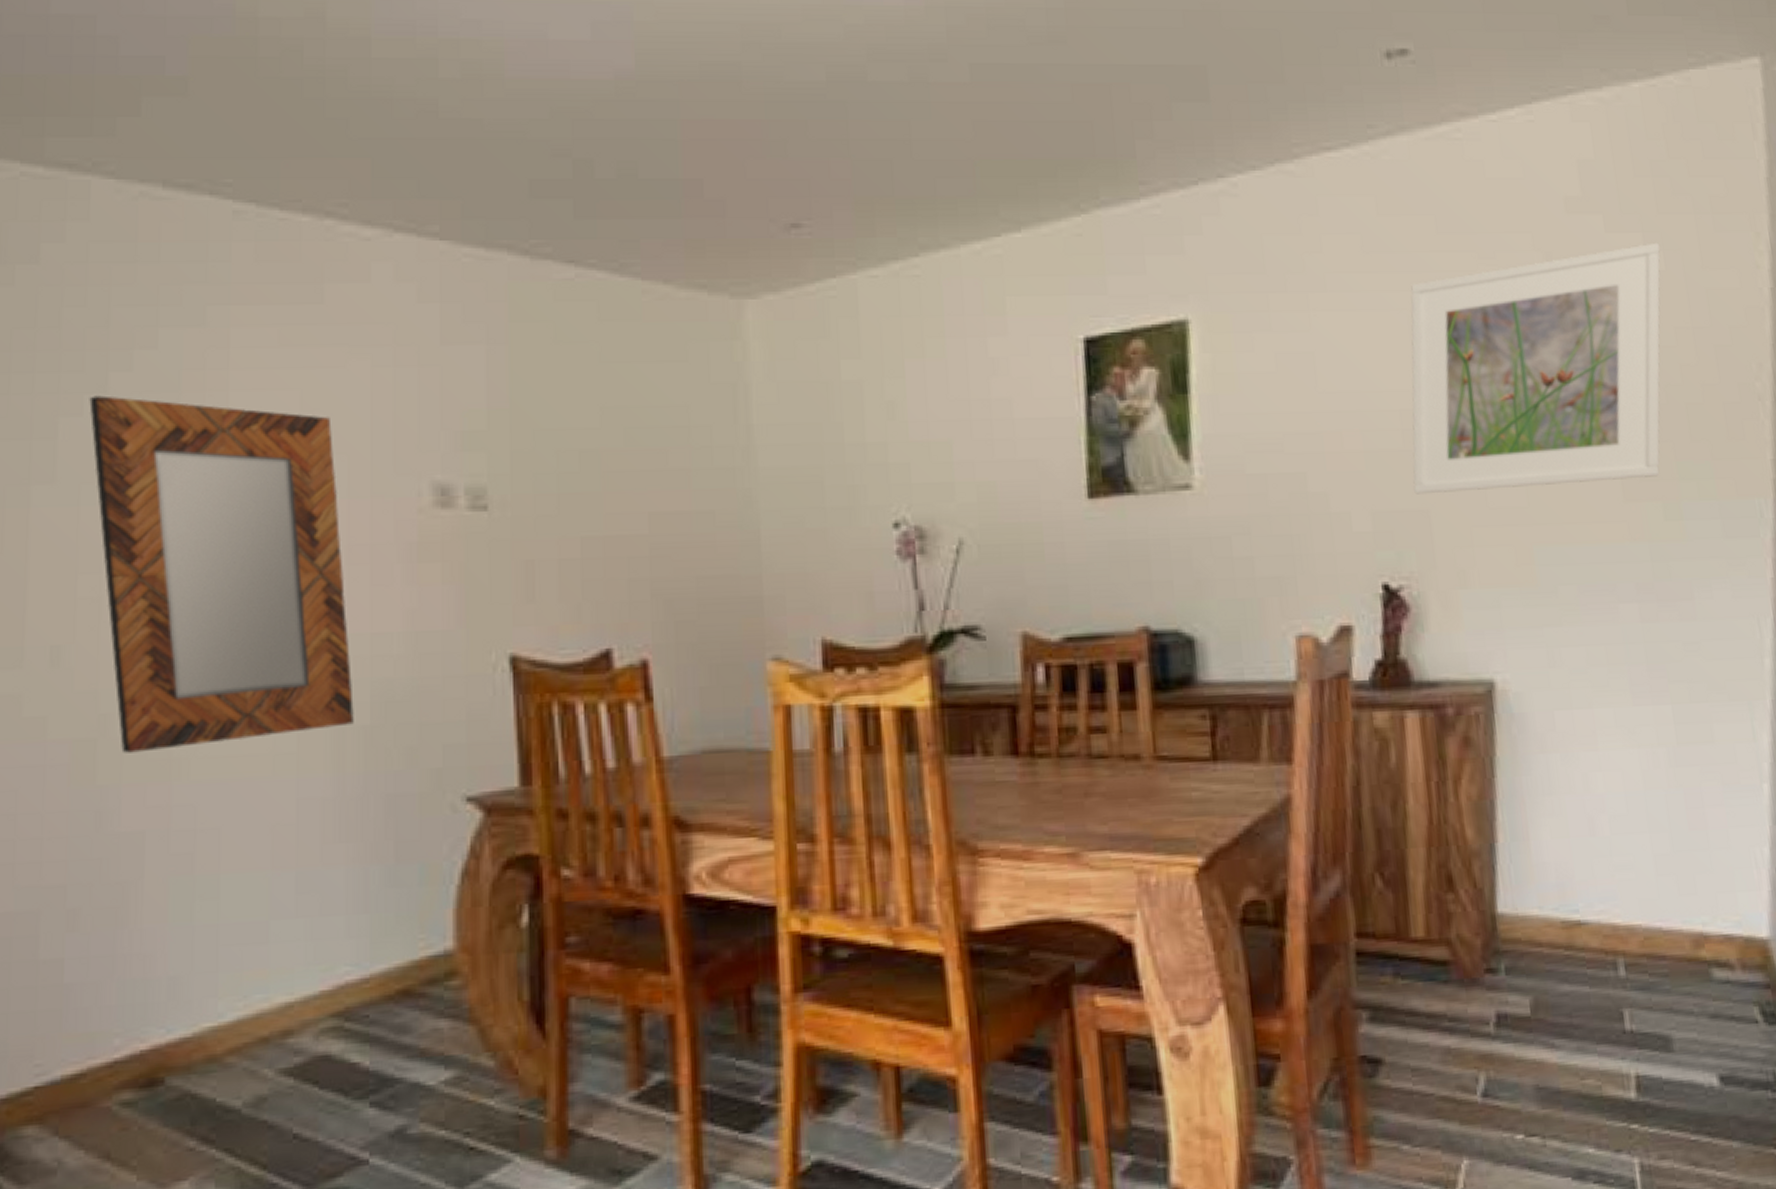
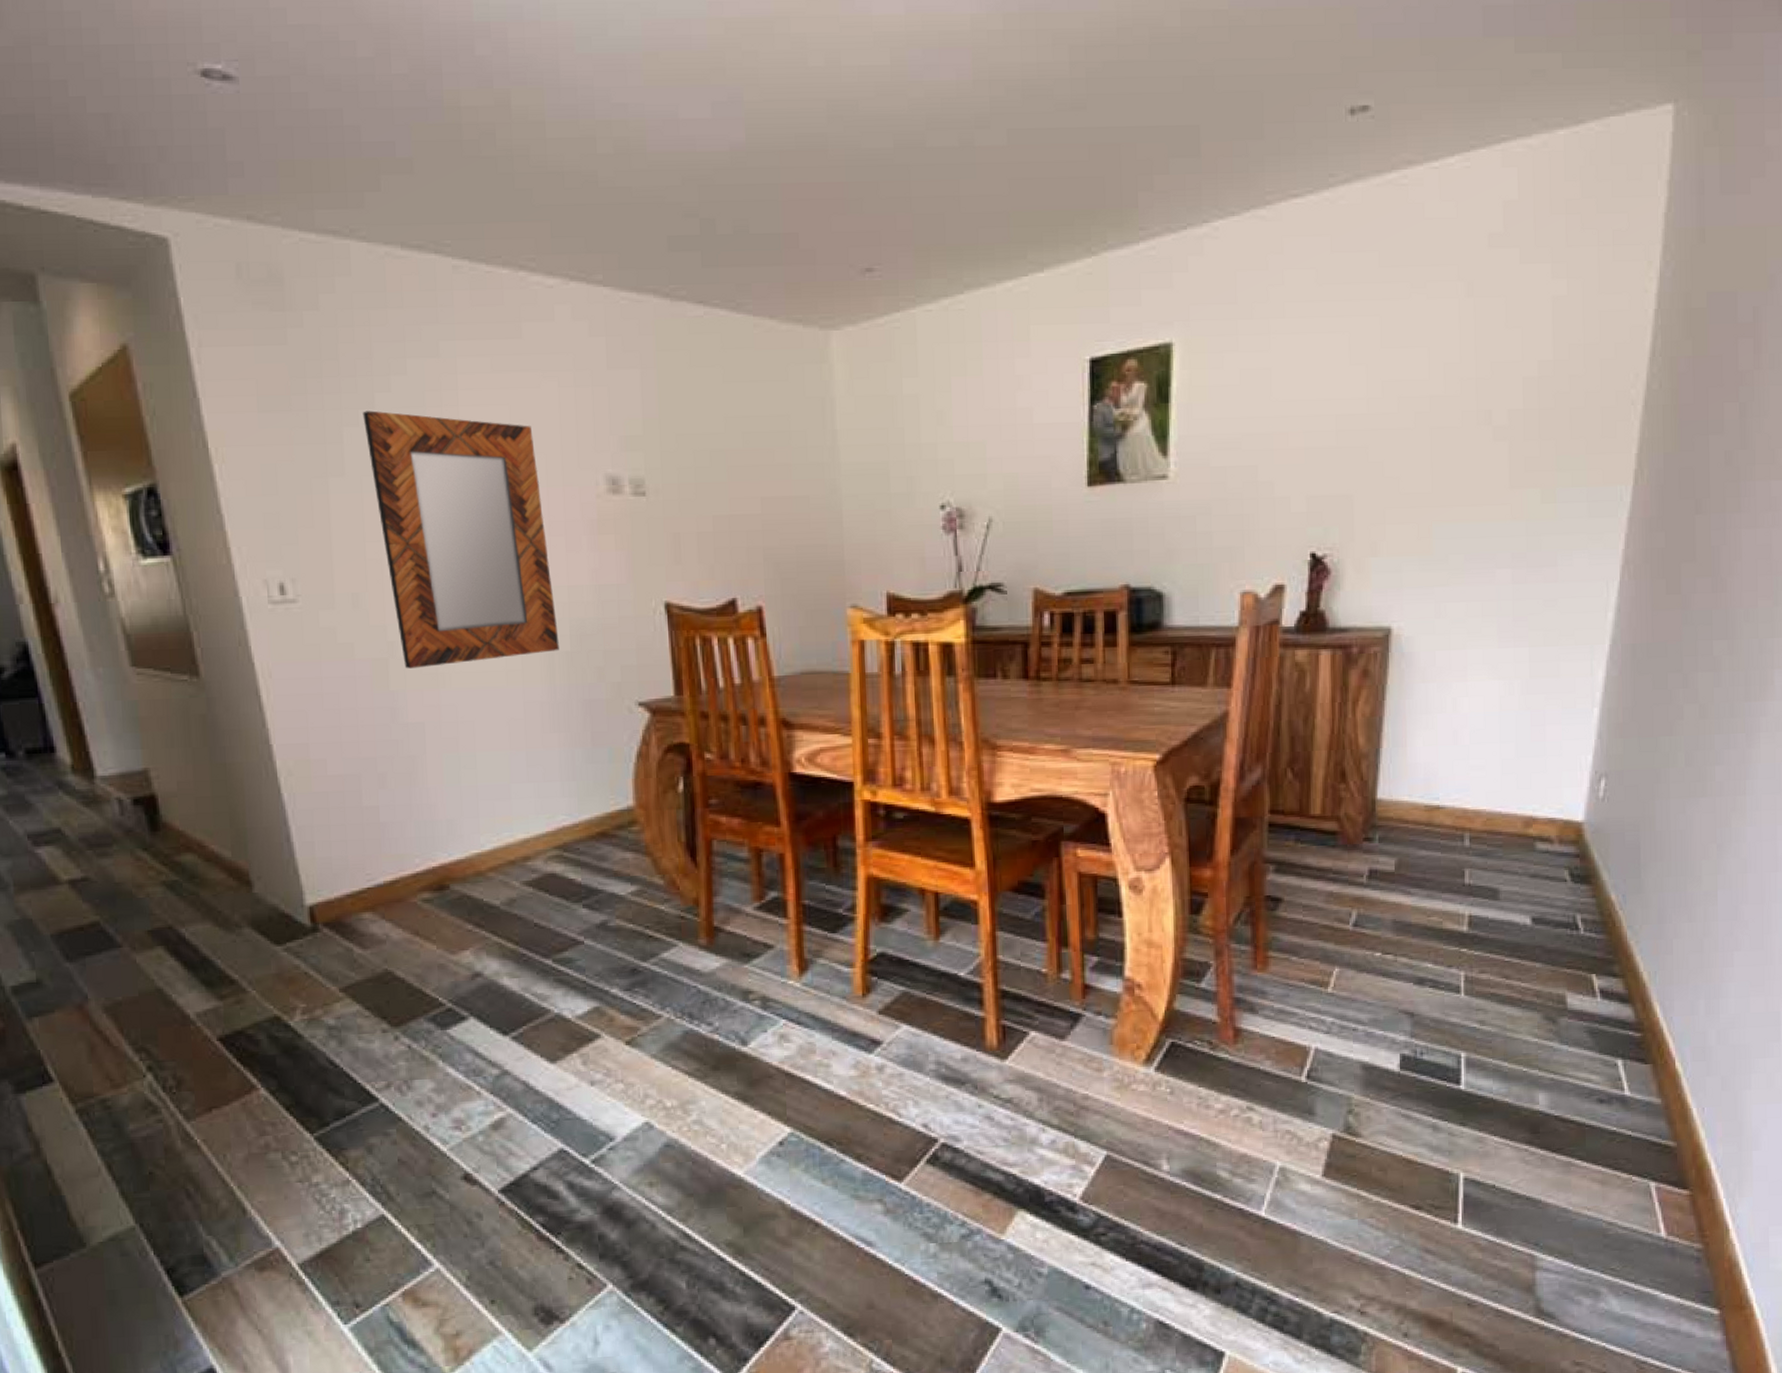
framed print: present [1411,242,1661,495] -> none [1342,271,1564,483]

